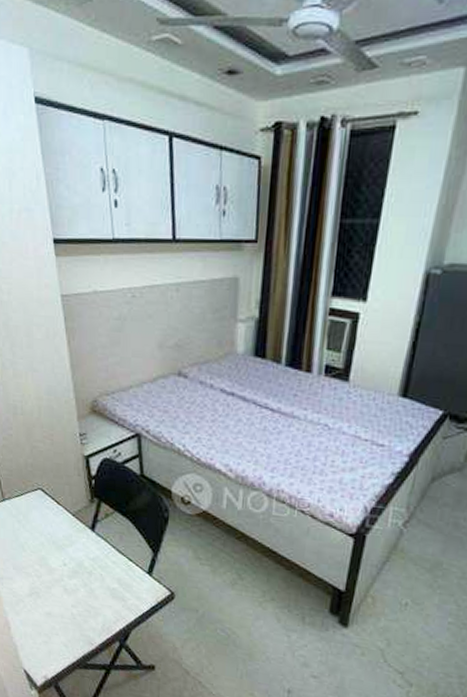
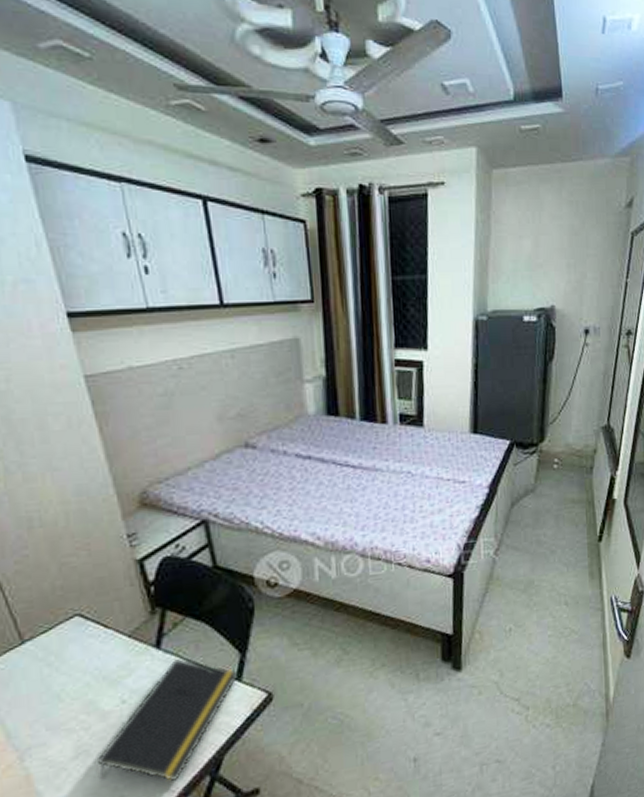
notepad: none [44,543,149,638] -> present [98,658,237,782]

